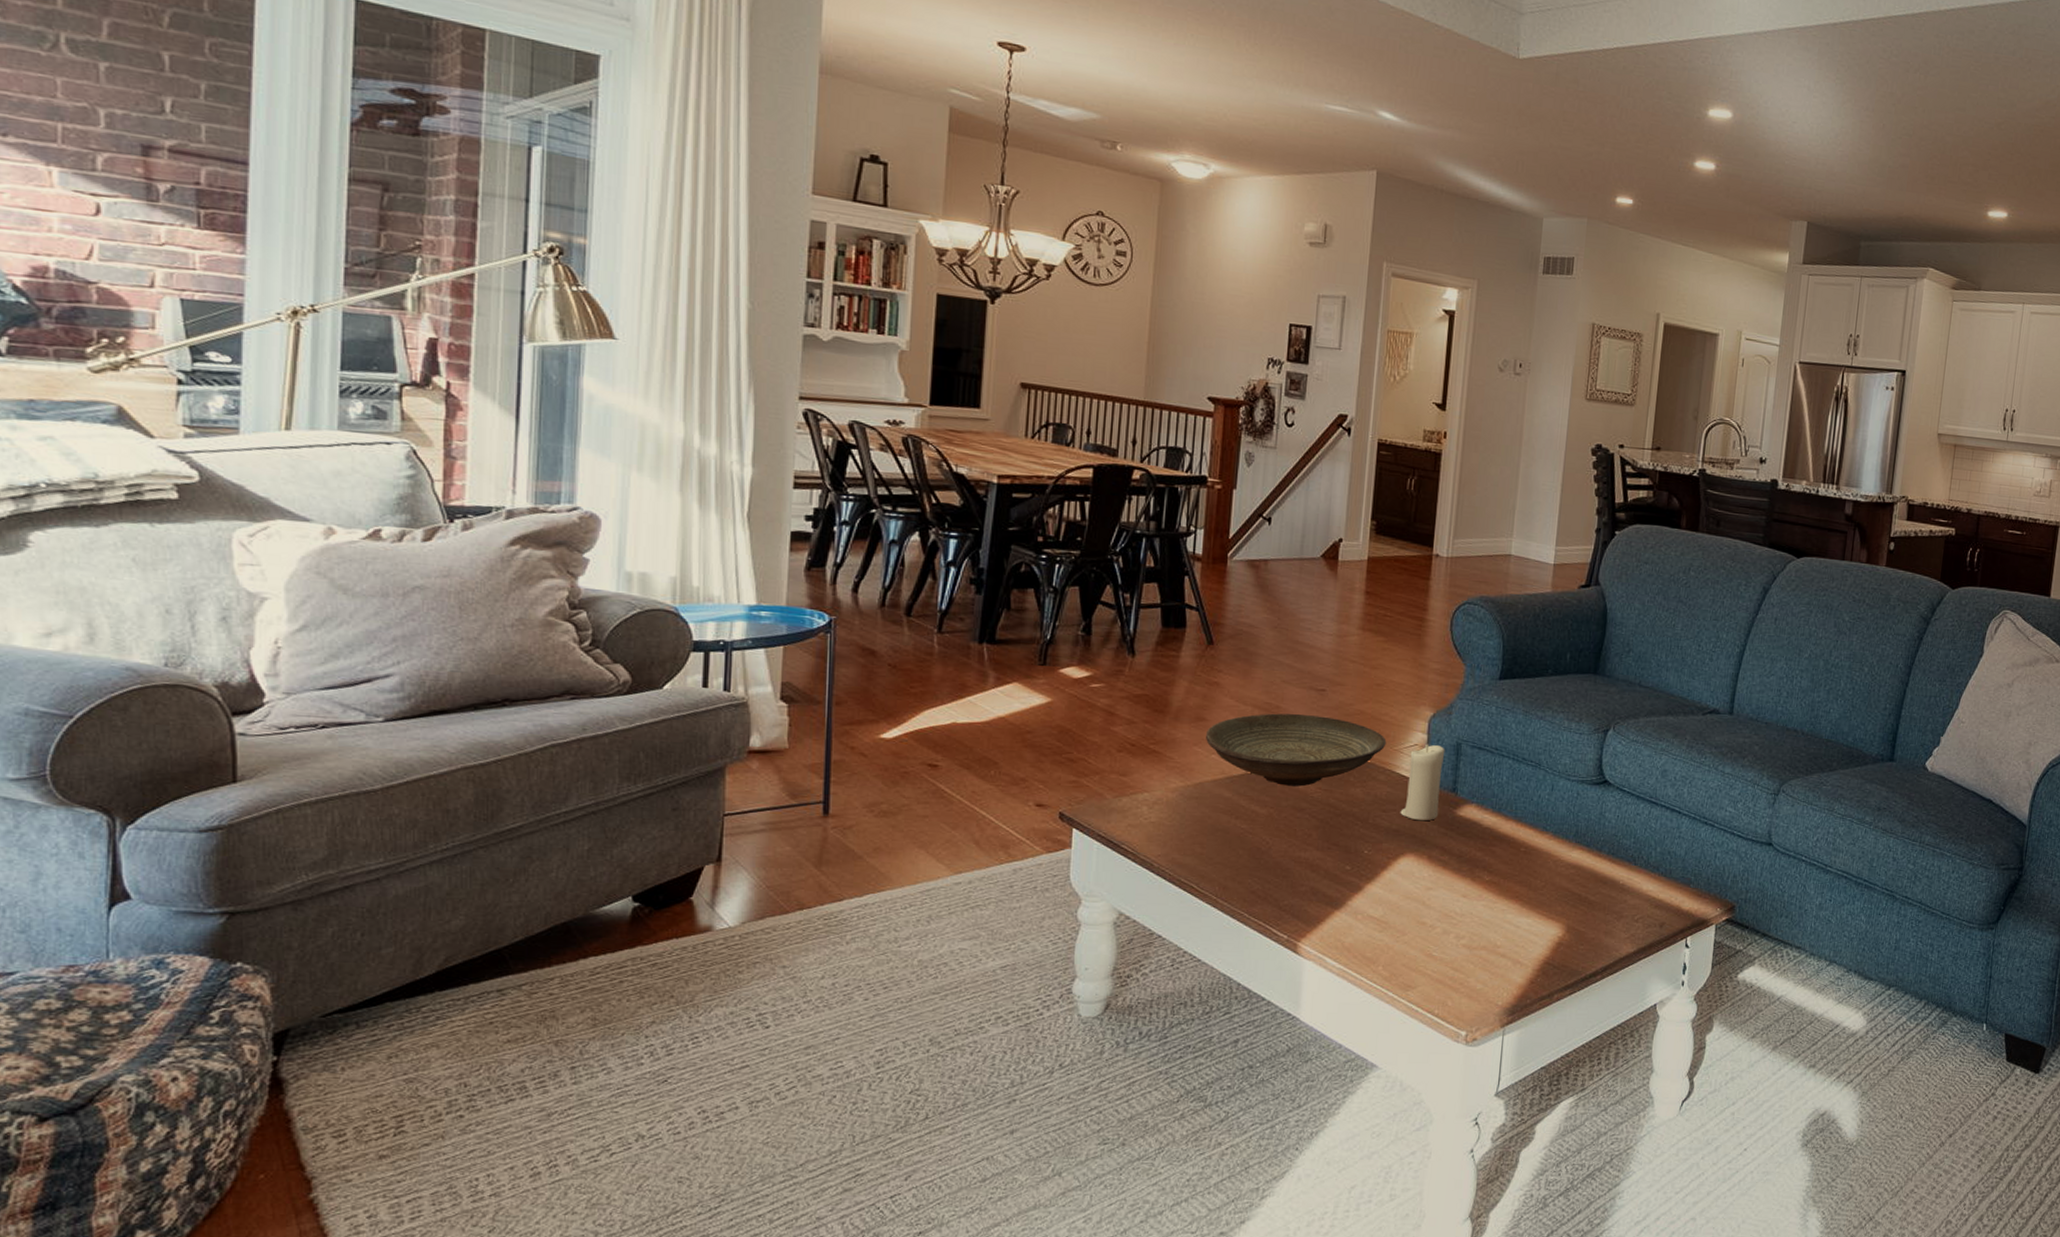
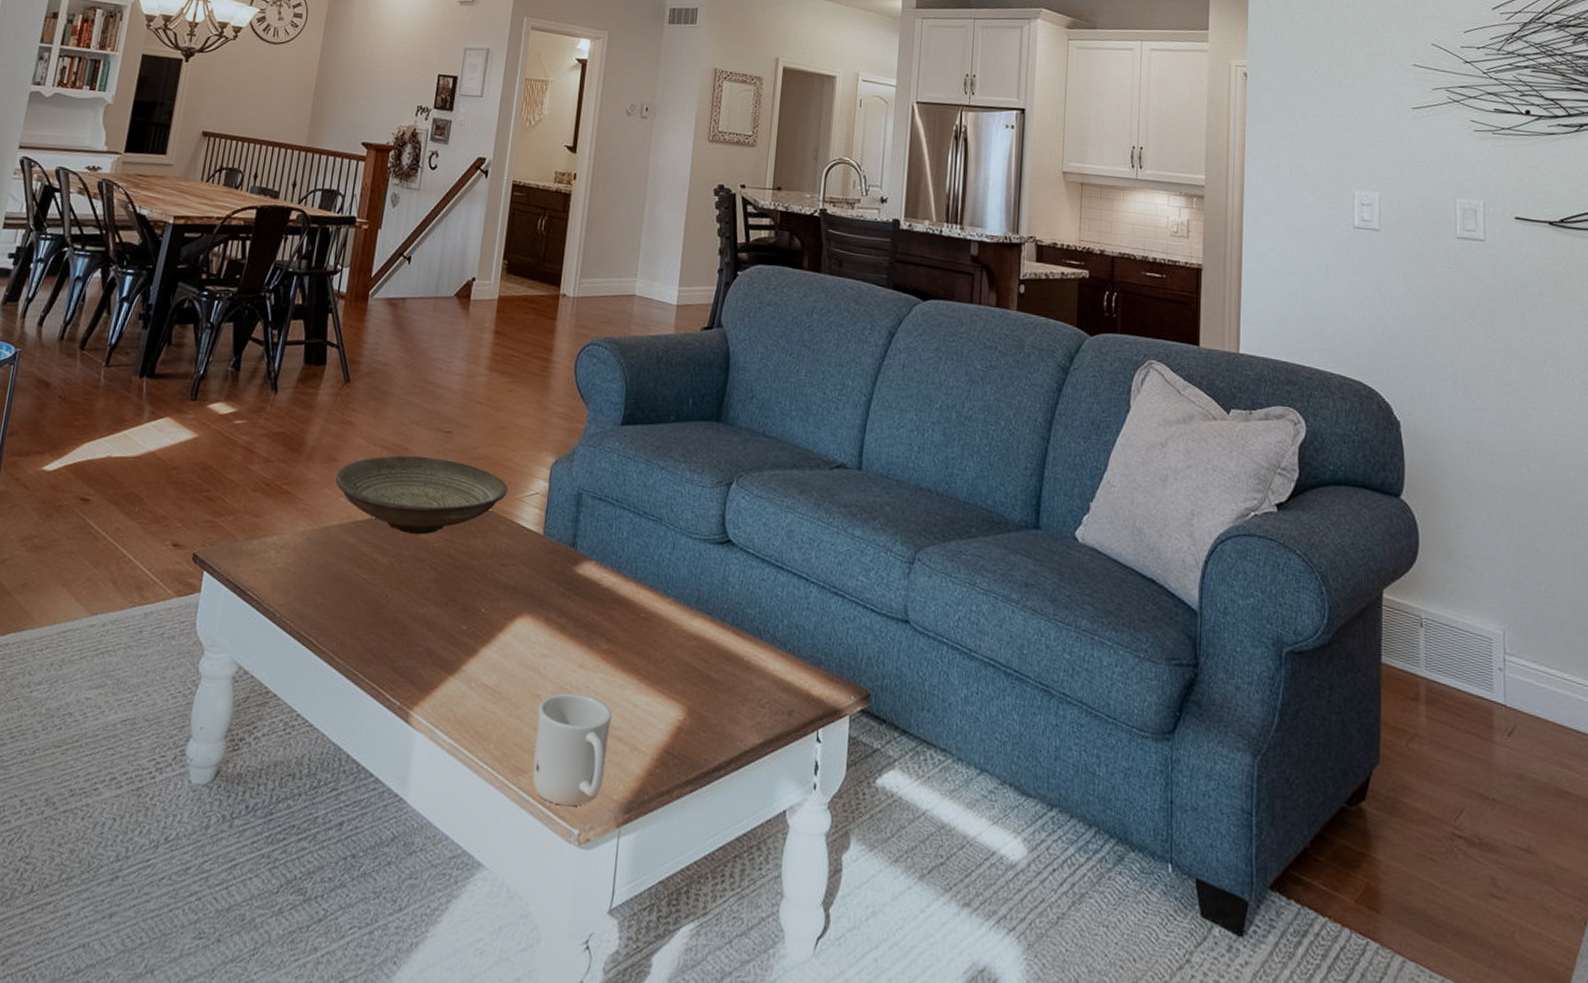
candle: present [1400,743,1446,821] -> none [519,492,566,579]
mug: none [1420,919,1495,1013] -> present [532,693,612,807]

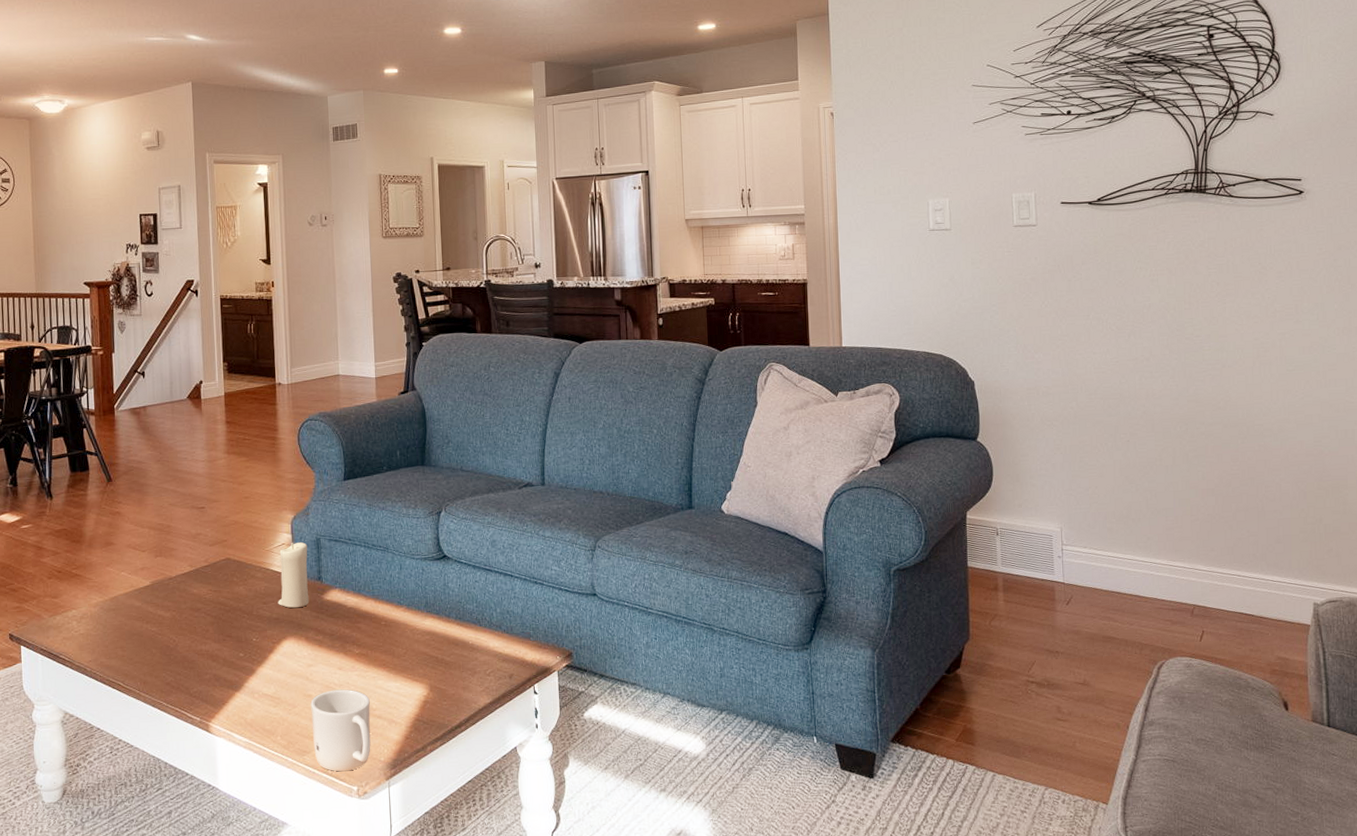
decorative bowl: present [335,455,509,535] -> none [115,529,259,591]
candle: none [519,492,566,579] -> present [278,541,309,609]

